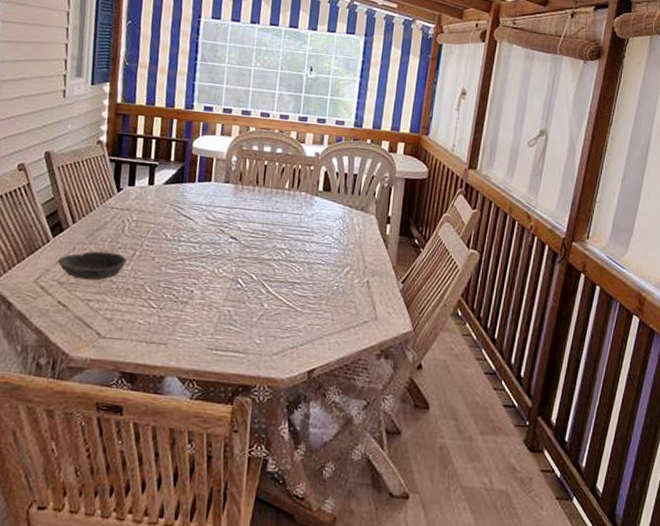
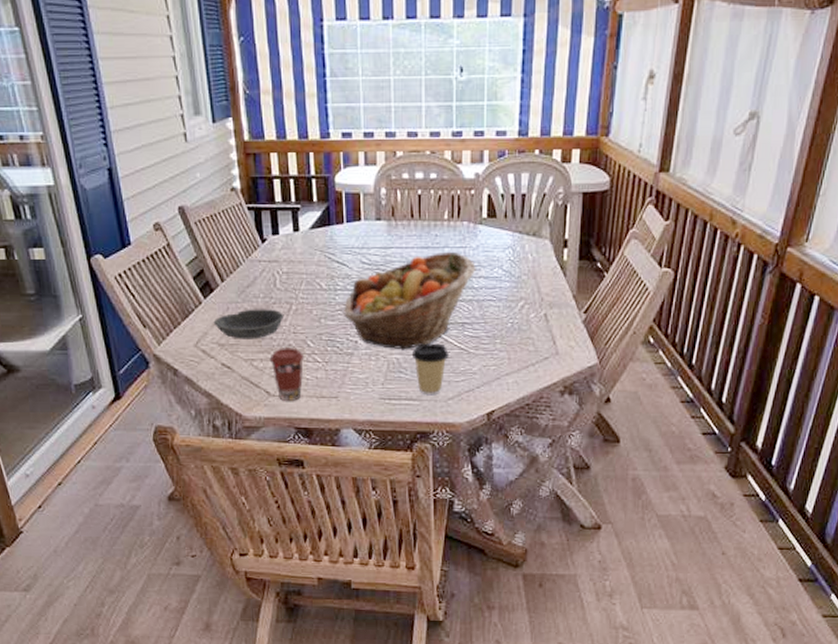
coffee cup: none [105,290,141,345] -> present [269,346,305,401]
fruit basket: none [184,216,310,303] -> present [344,251,476,350]
coffee cup: none [242,298,278,350] -> present [411,343,449,396]

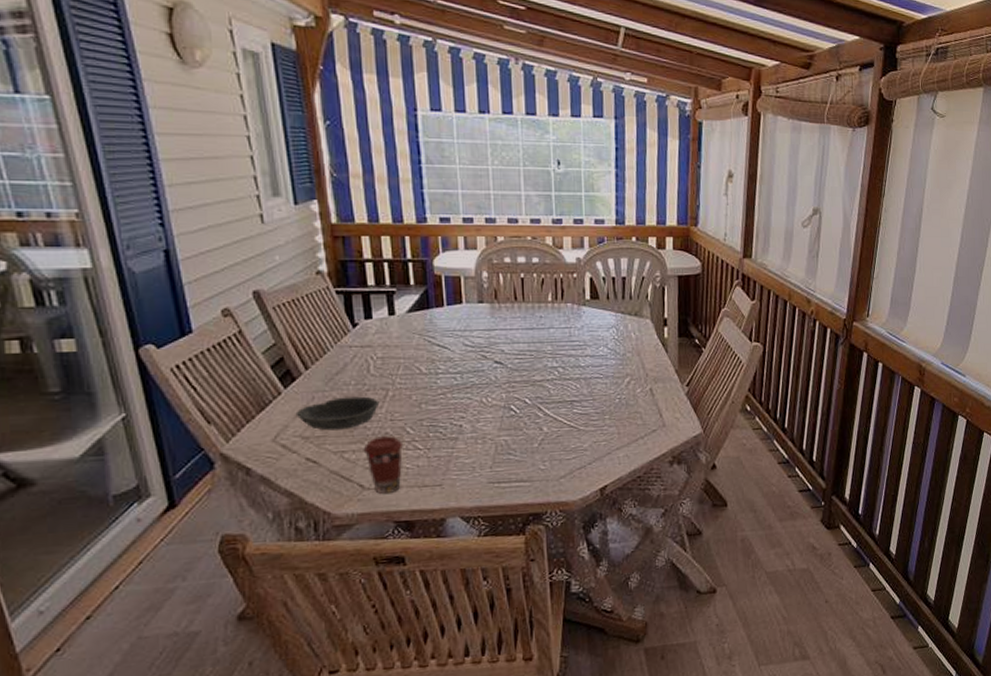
fruit basket: present [344,251,476,350] -> none [446,331,582,432]
coffee cup: present [411,343,449,396] -> none [520,422,559,476]

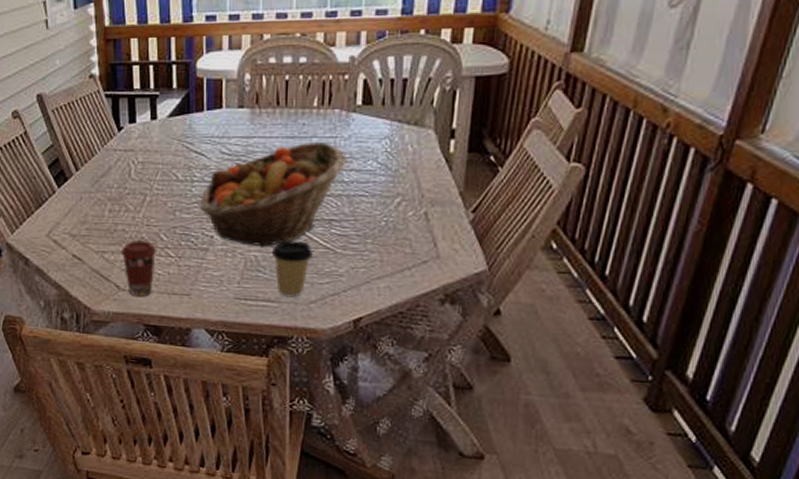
bowl: present [295,396,380,431] -> none [66,199,138,231]
fruit basket: none [446,331,582,432] -> present [200,141,347,248]
coffee cup: none [520,422,559,476] -> present [271,241,313,298]

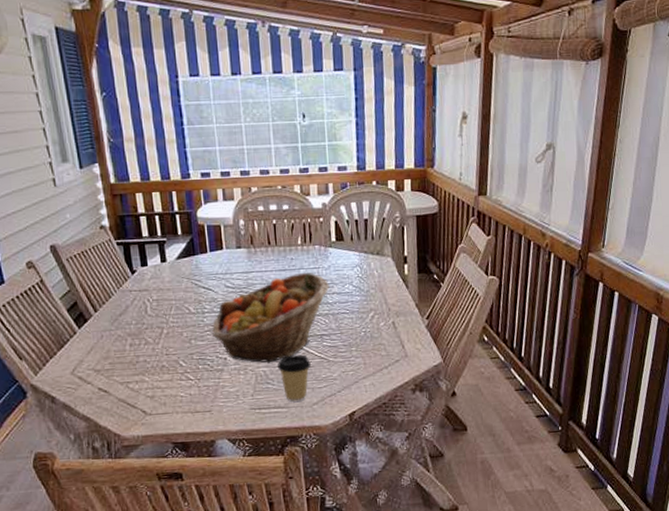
coffee cup: present [121,239,157,297] -> none [144,367,178,419]

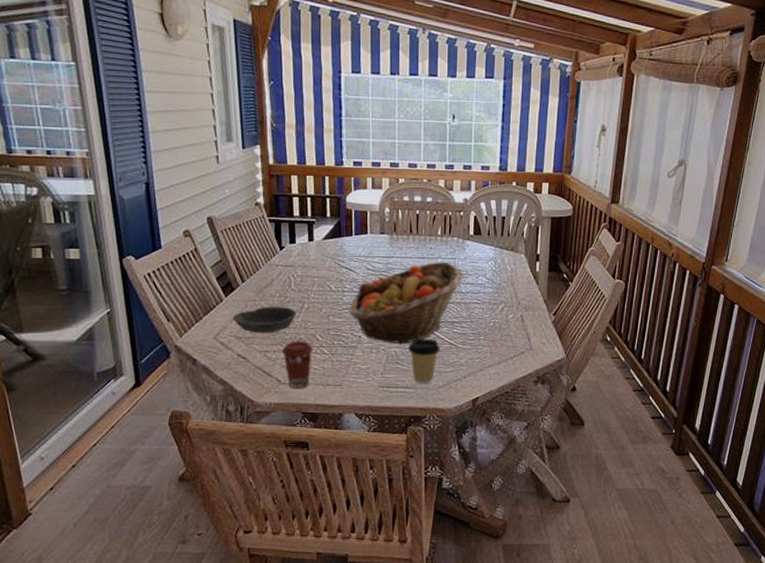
bowl: none [88,334,157,364] -> present [232,306,297,333]
coffee cup: none [144,367,178,419] -> present [282,340,314,388]

